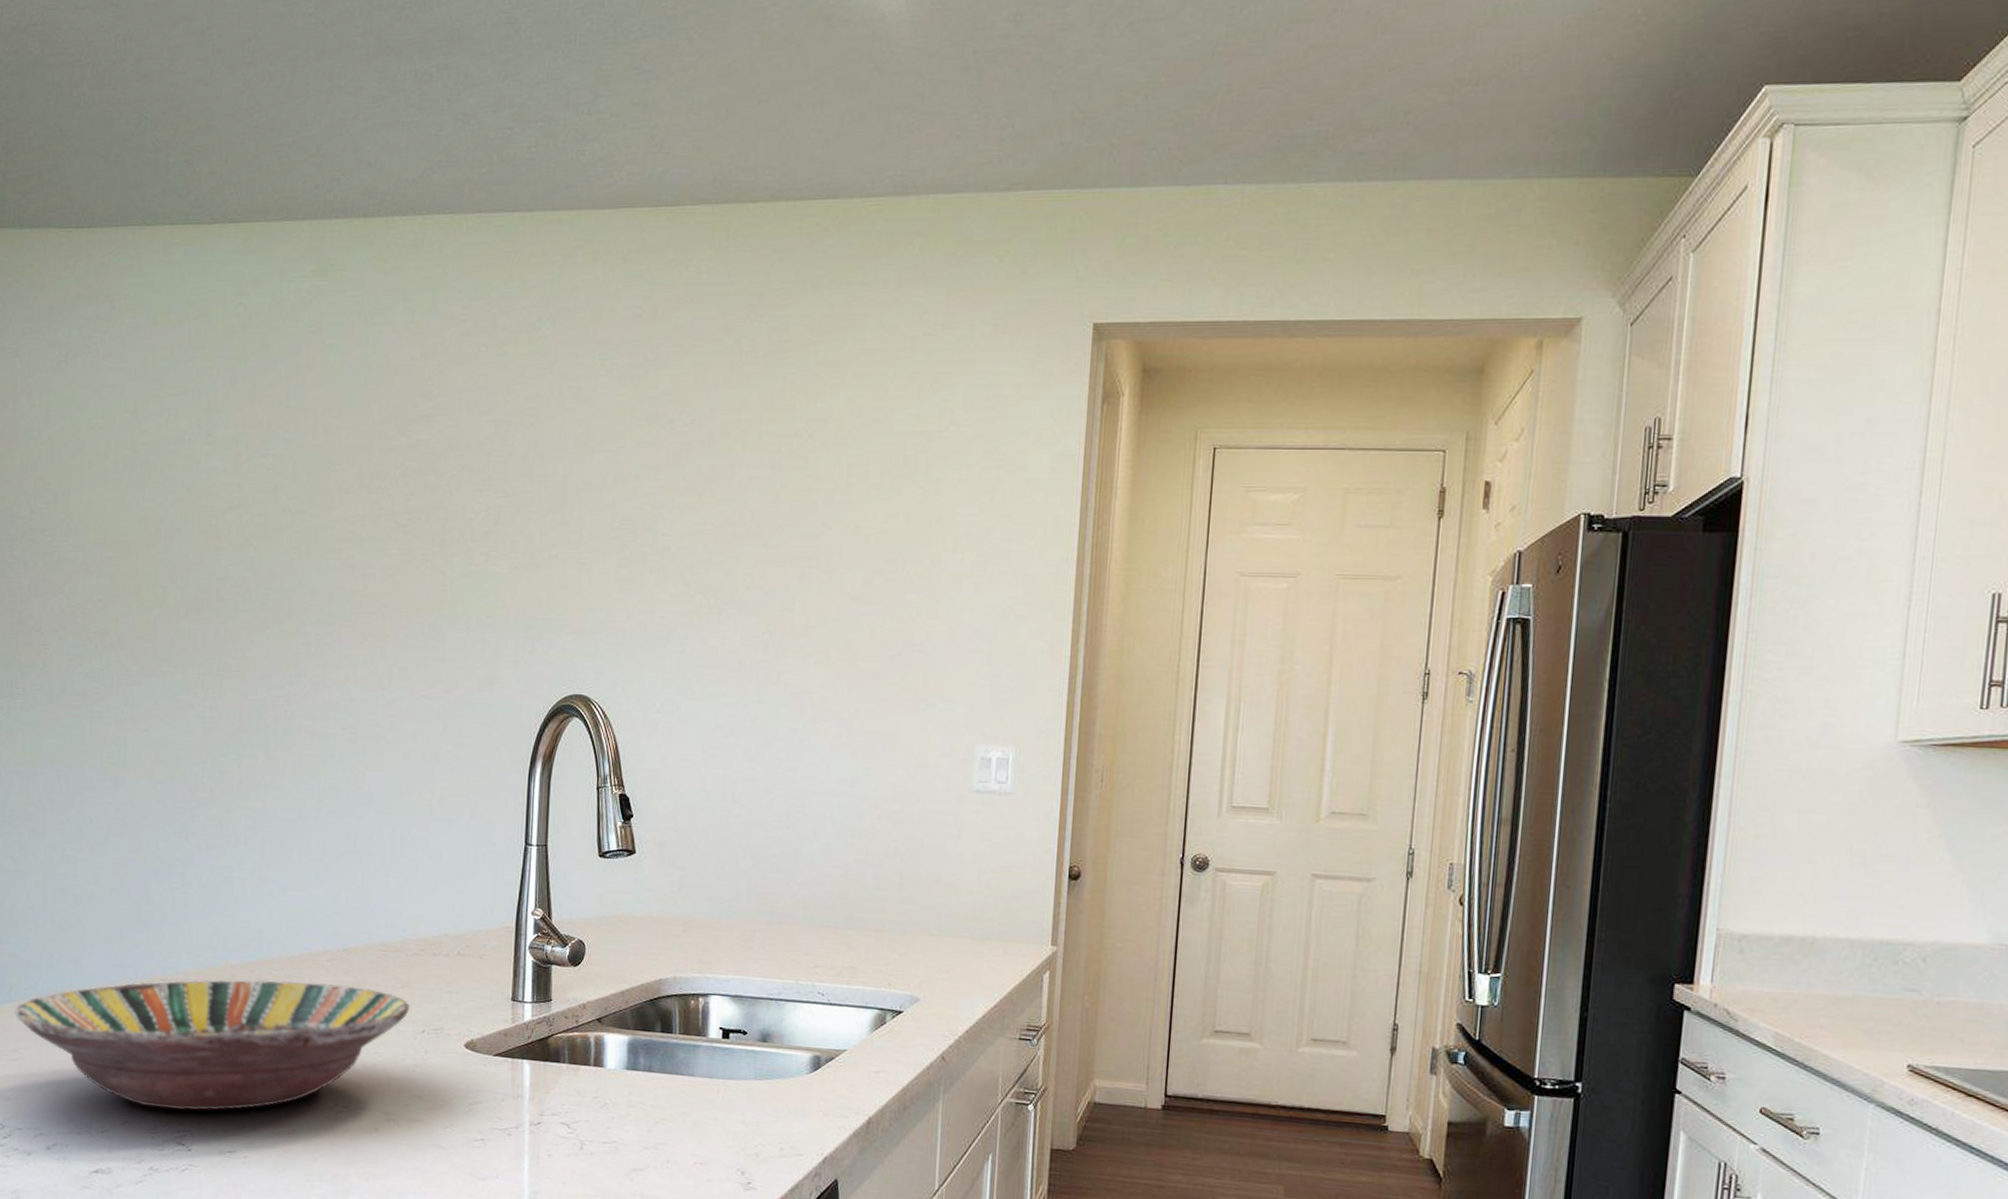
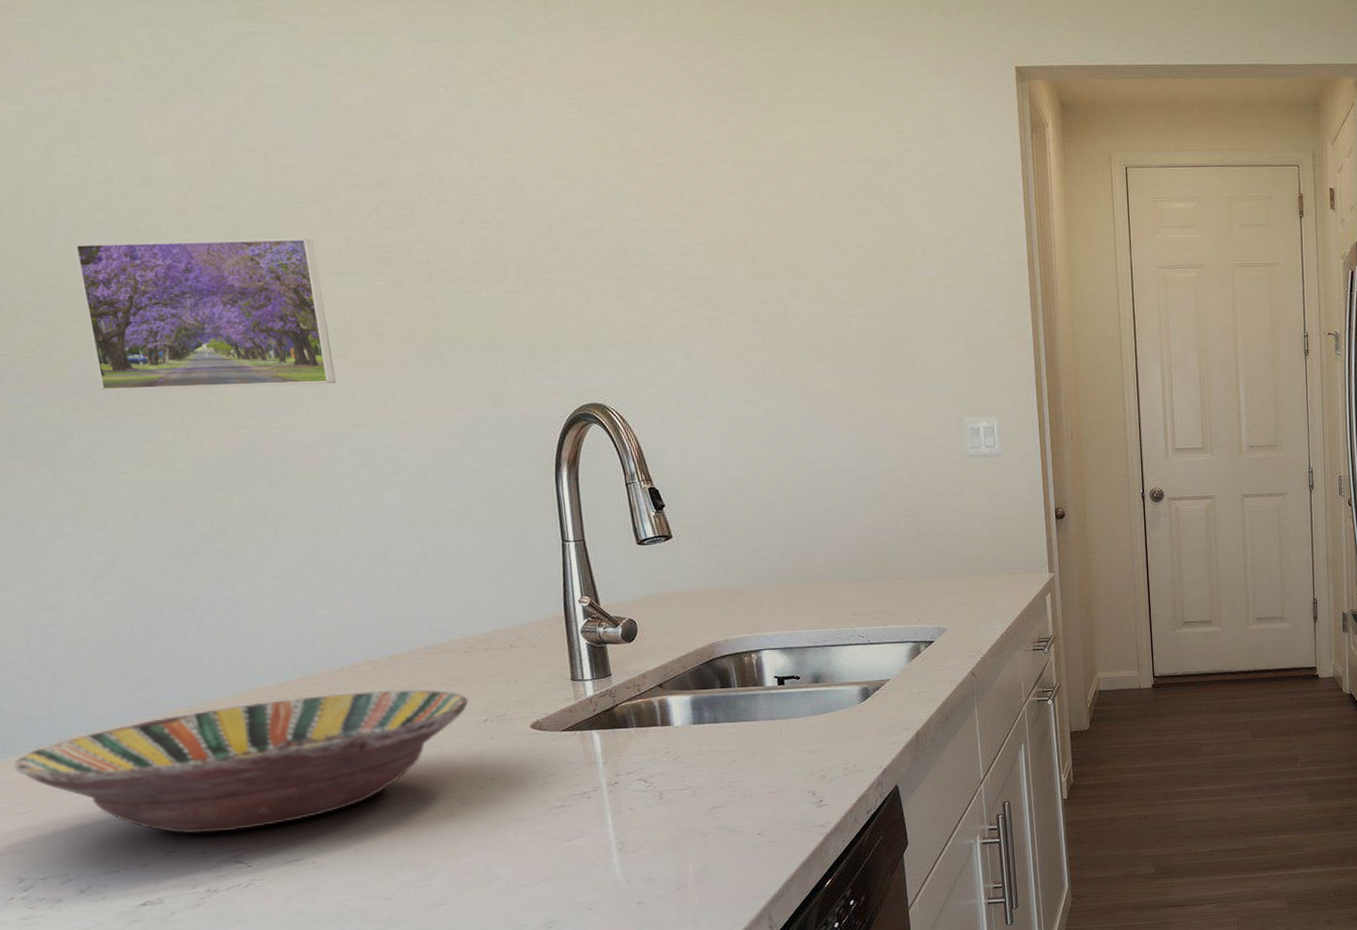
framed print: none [142,500,344,655] -> present [74,238,336,392]

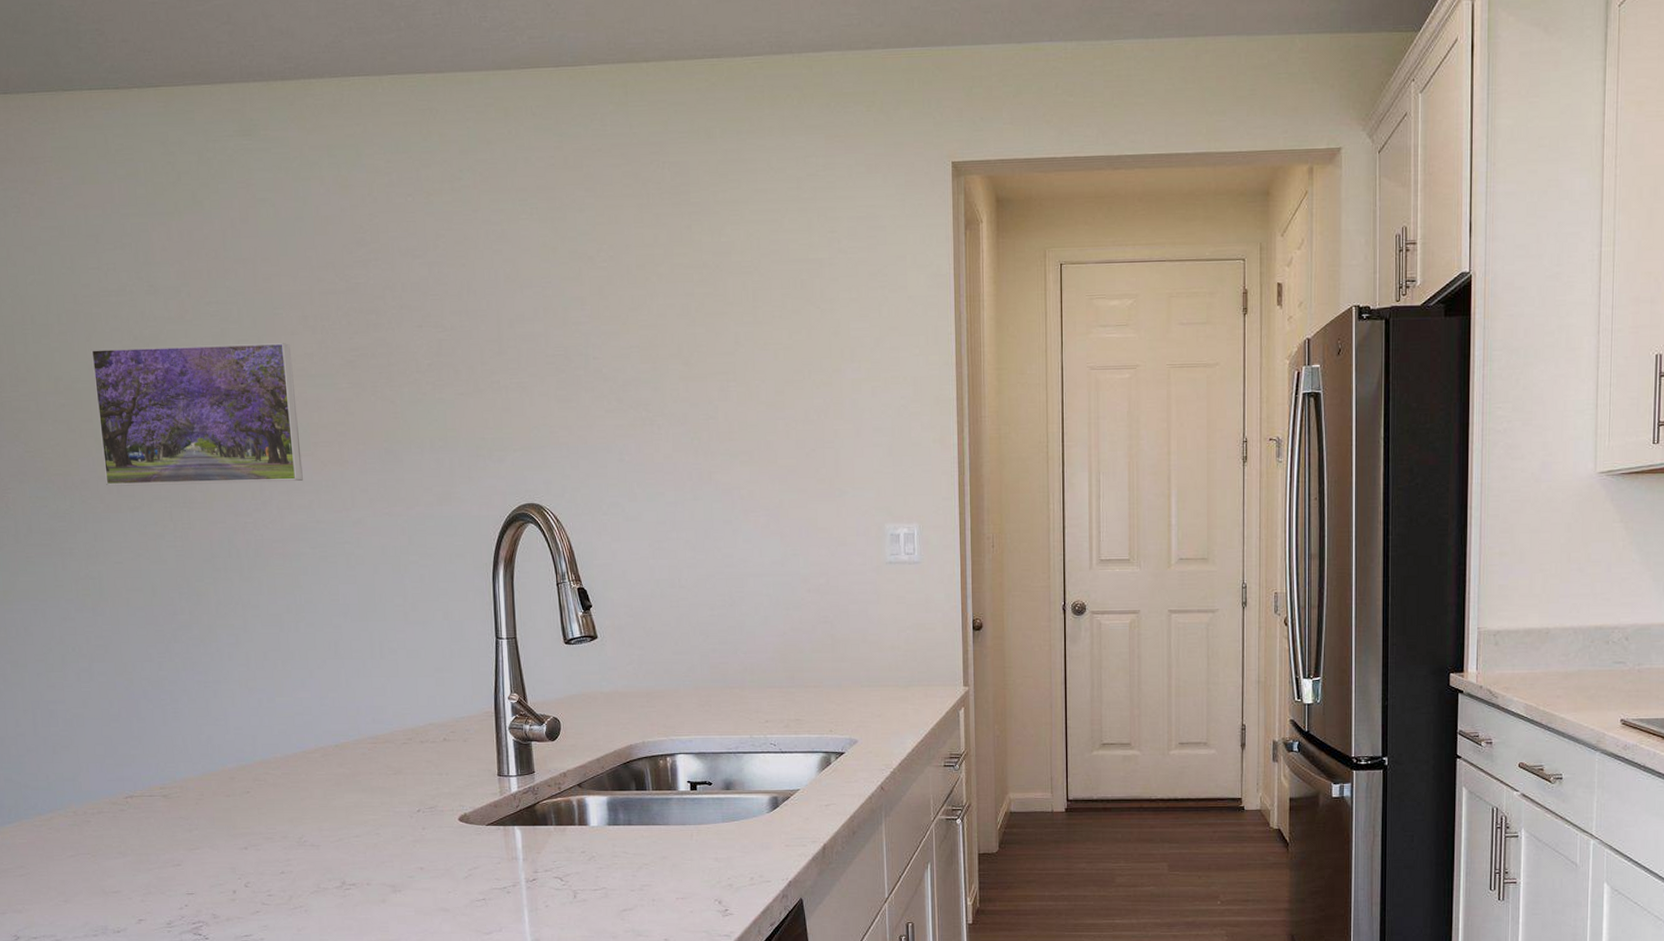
serving bowl: present [13,689,469,834] -> none [16,777,404,904]

